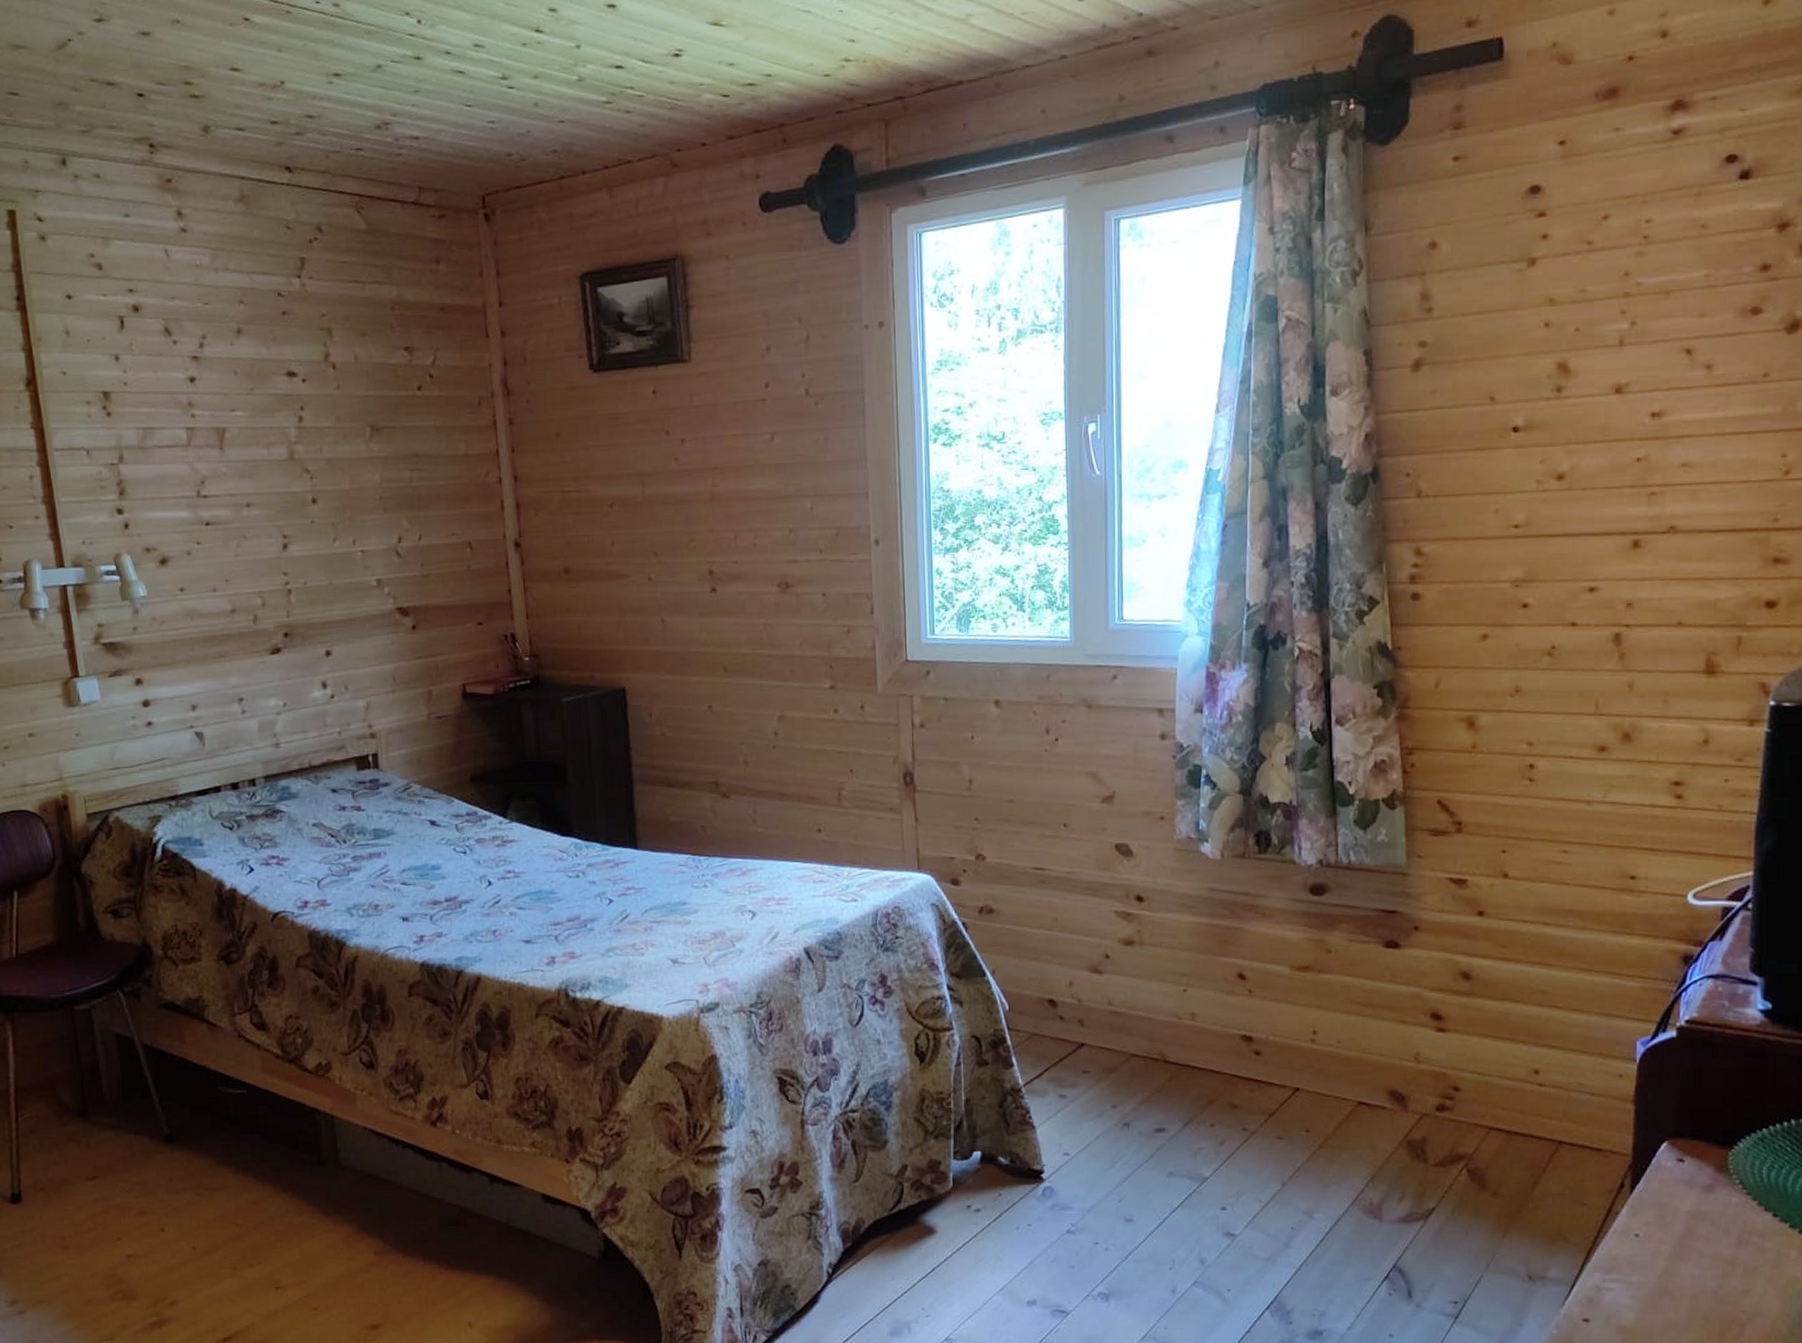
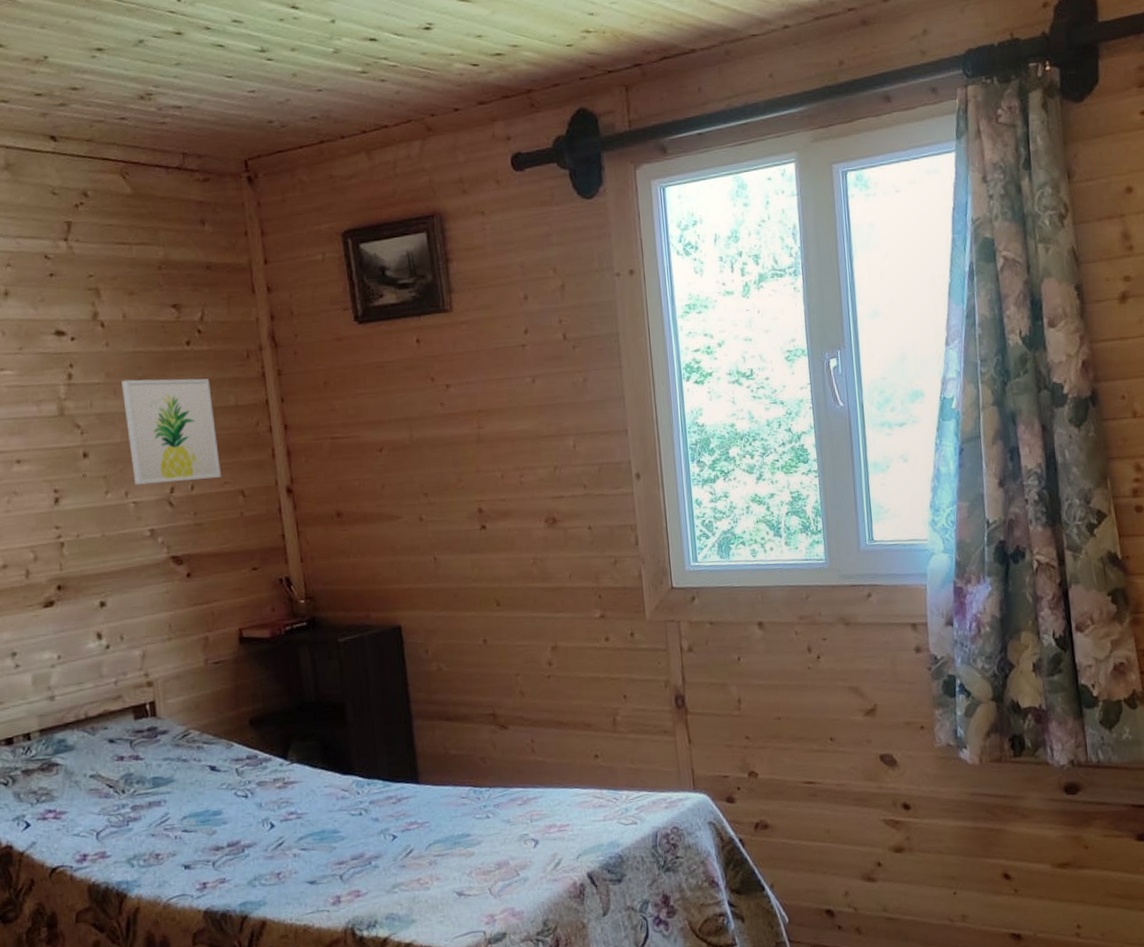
wall art: none [352,424,449,534] -> present [121,378,221,485]

